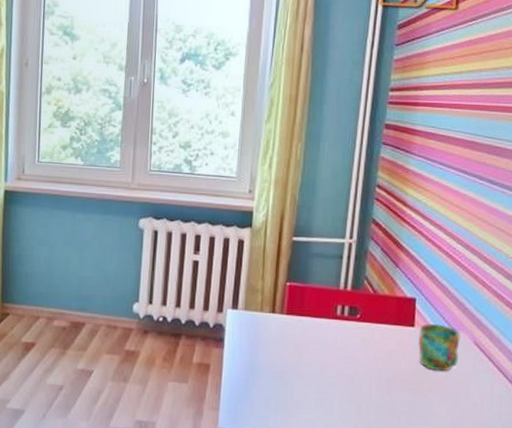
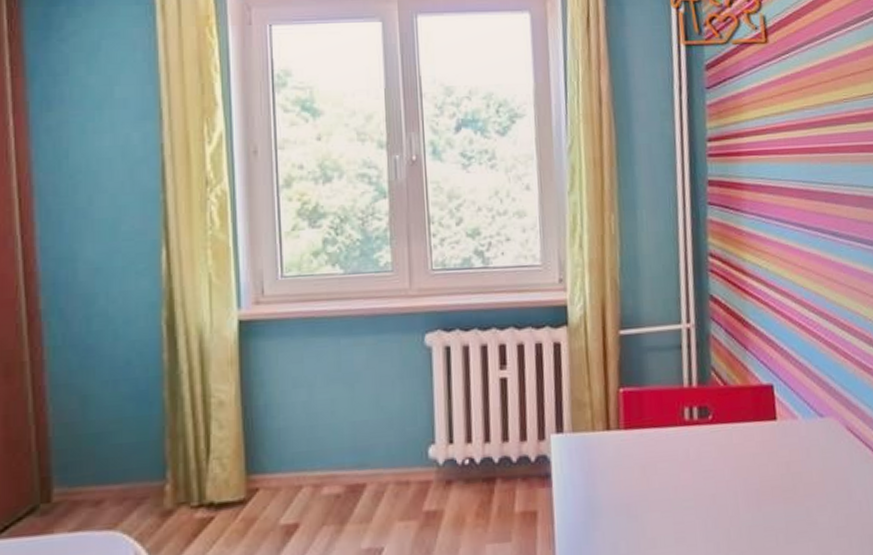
mug: present [418,324,460,371] -> none [783,412,832,470]

